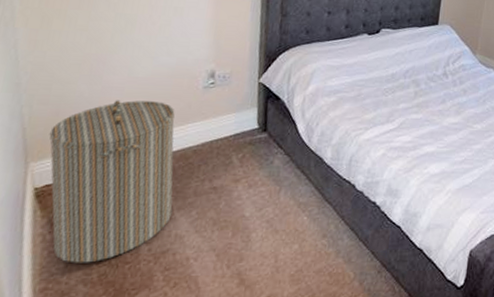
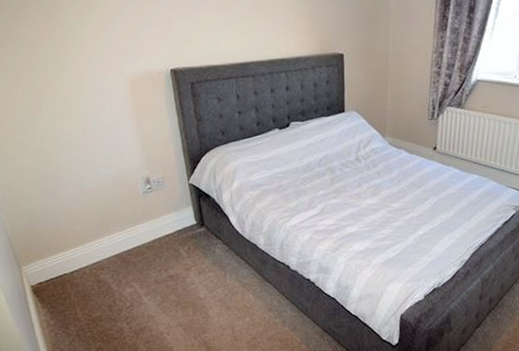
laundry hamper: present [49,100,175,263] -> none [30,208,141,341]

